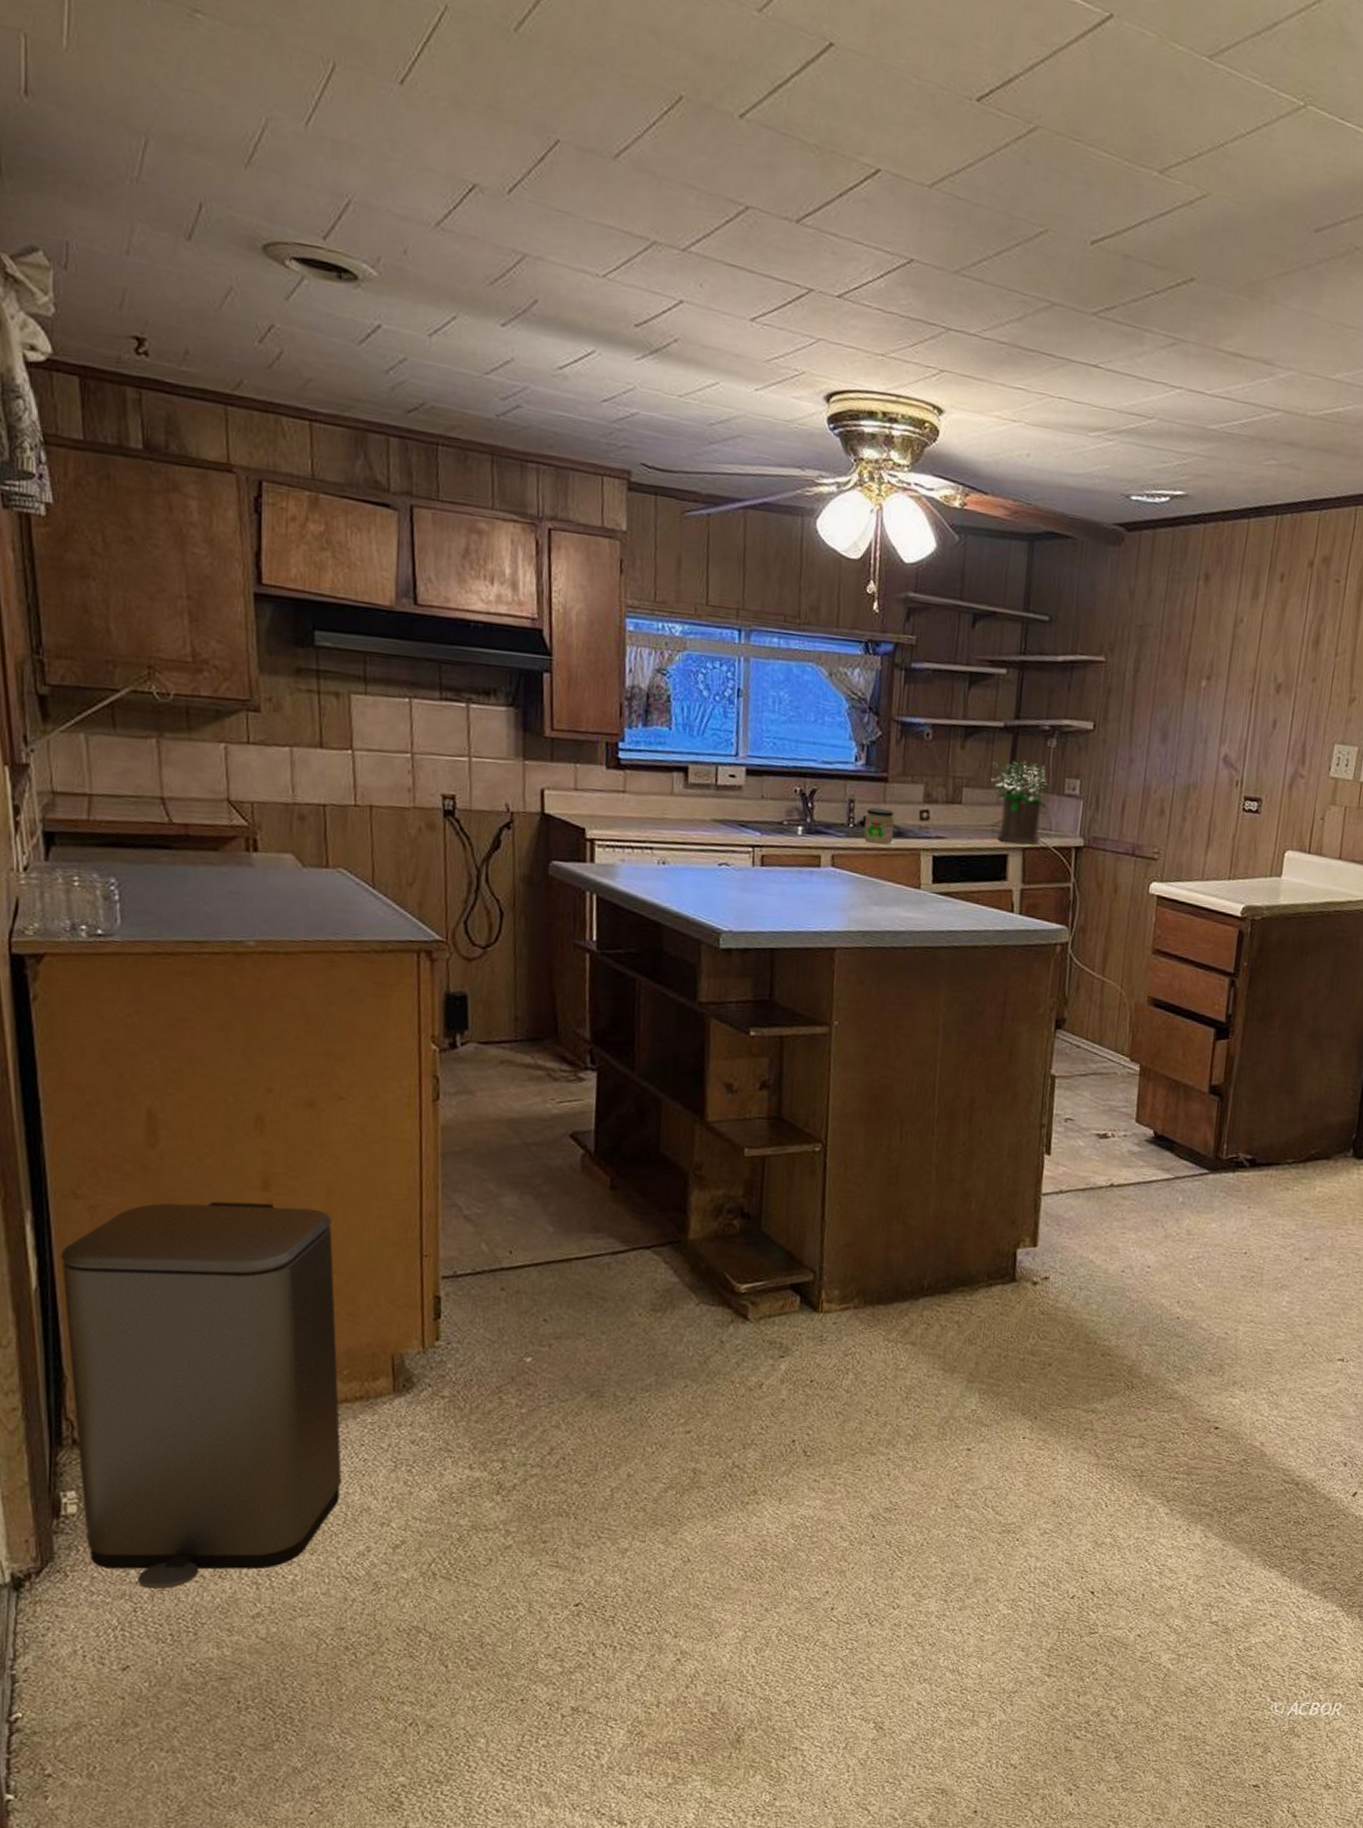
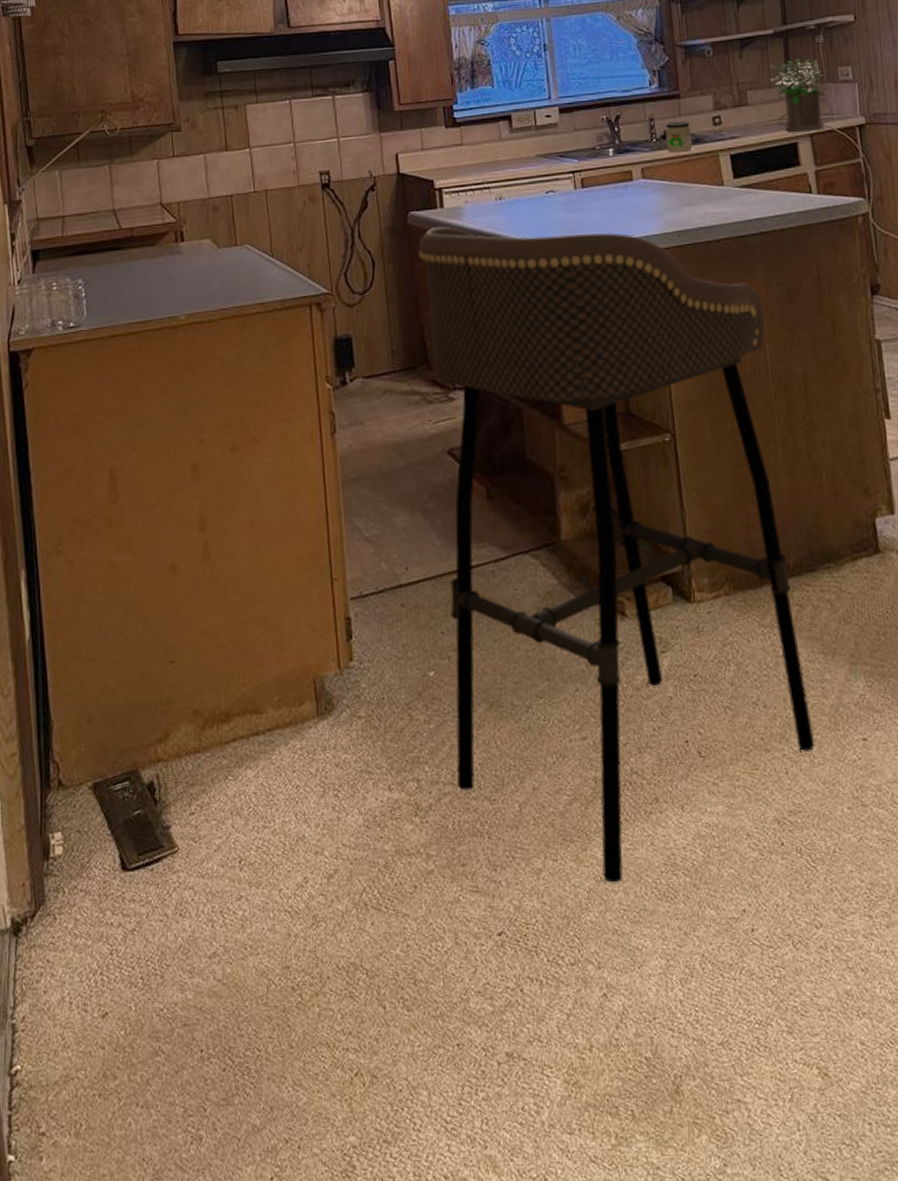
pedal bin: present [60,1201,342,1589] -> none [47,543,279,929]
bar stool: none [545,884,942,1564] -> present [418,227,816,883]

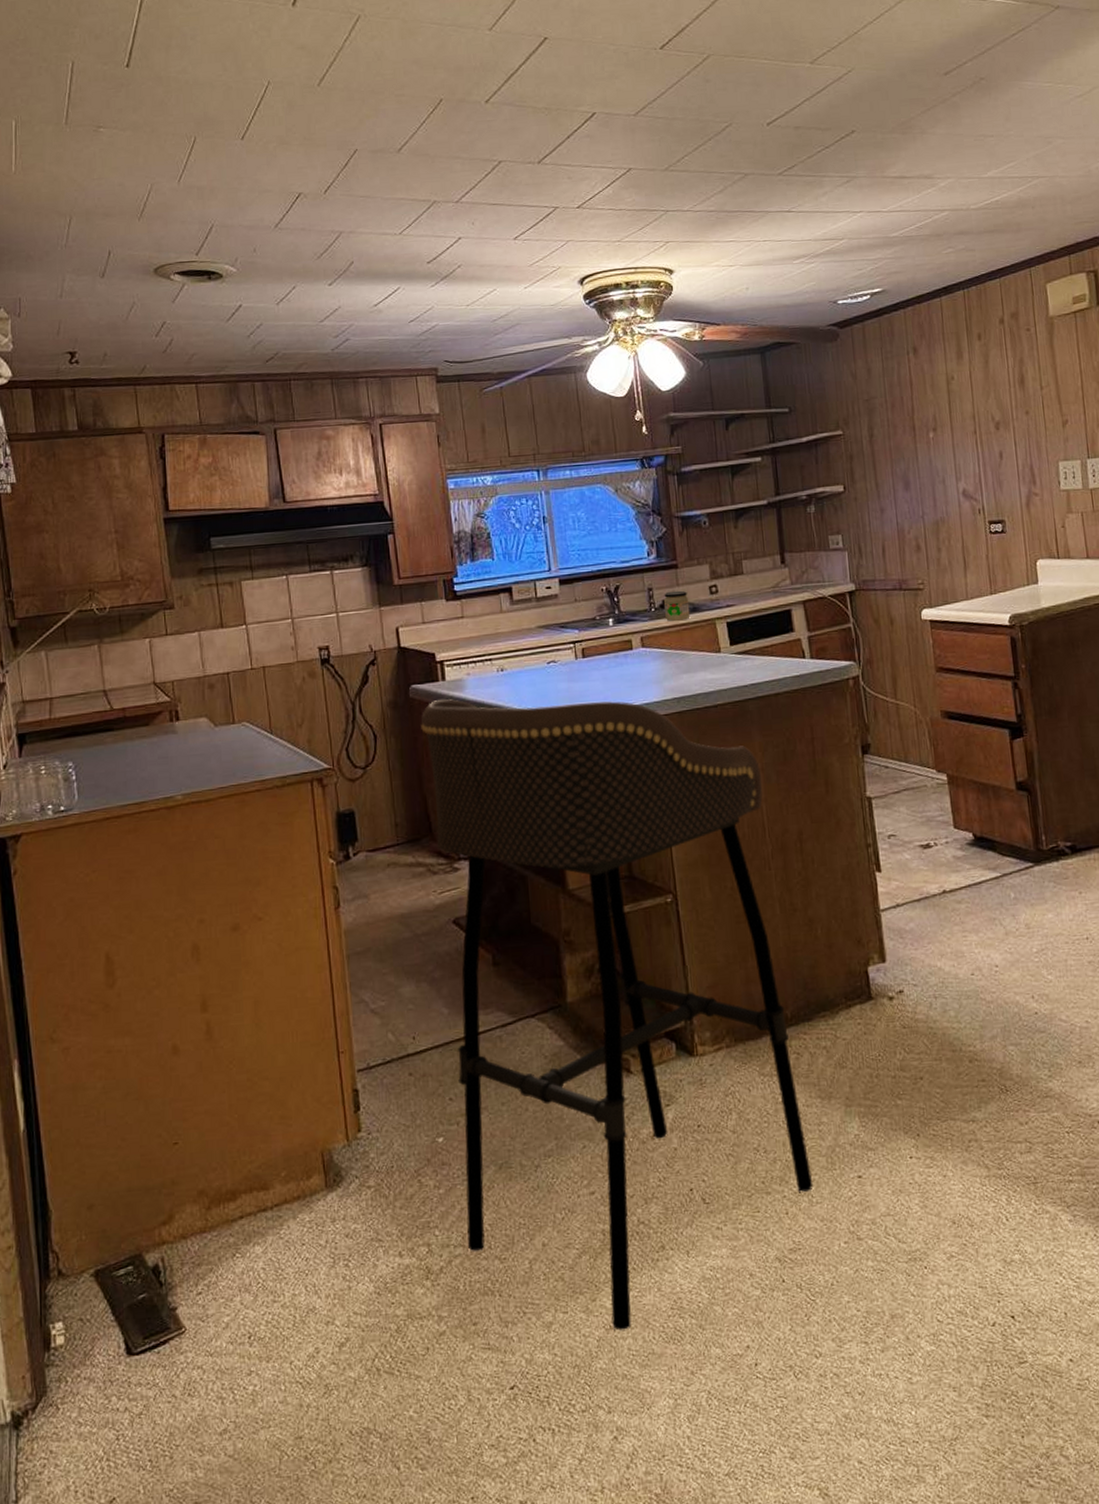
potted plant: present [769,58,827,133] -> none [763,528,818,600]

